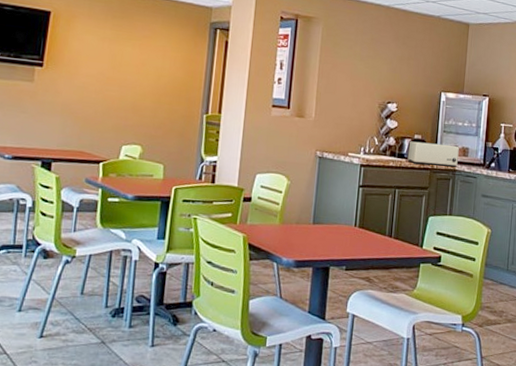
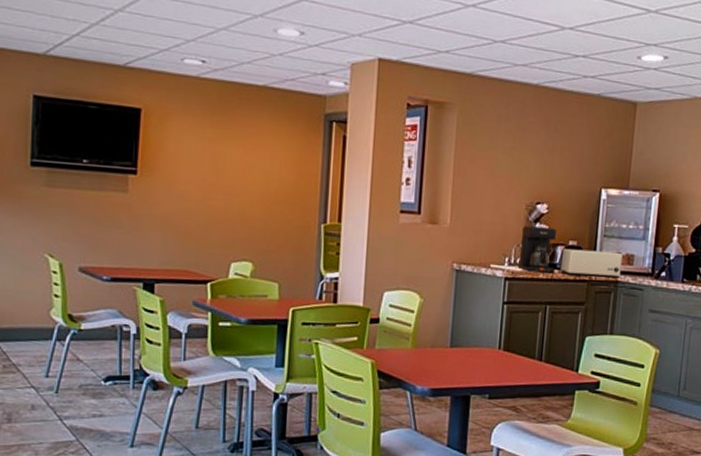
coffee maker: none [371,121,405,162] -> present [517,226,557,273]

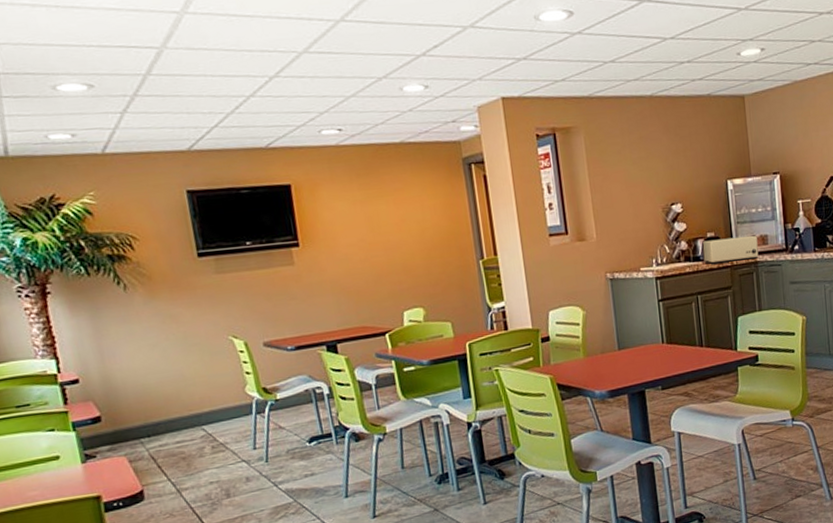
coffee maker: present [517,226,557,273] -> none [663,224,699,269]

